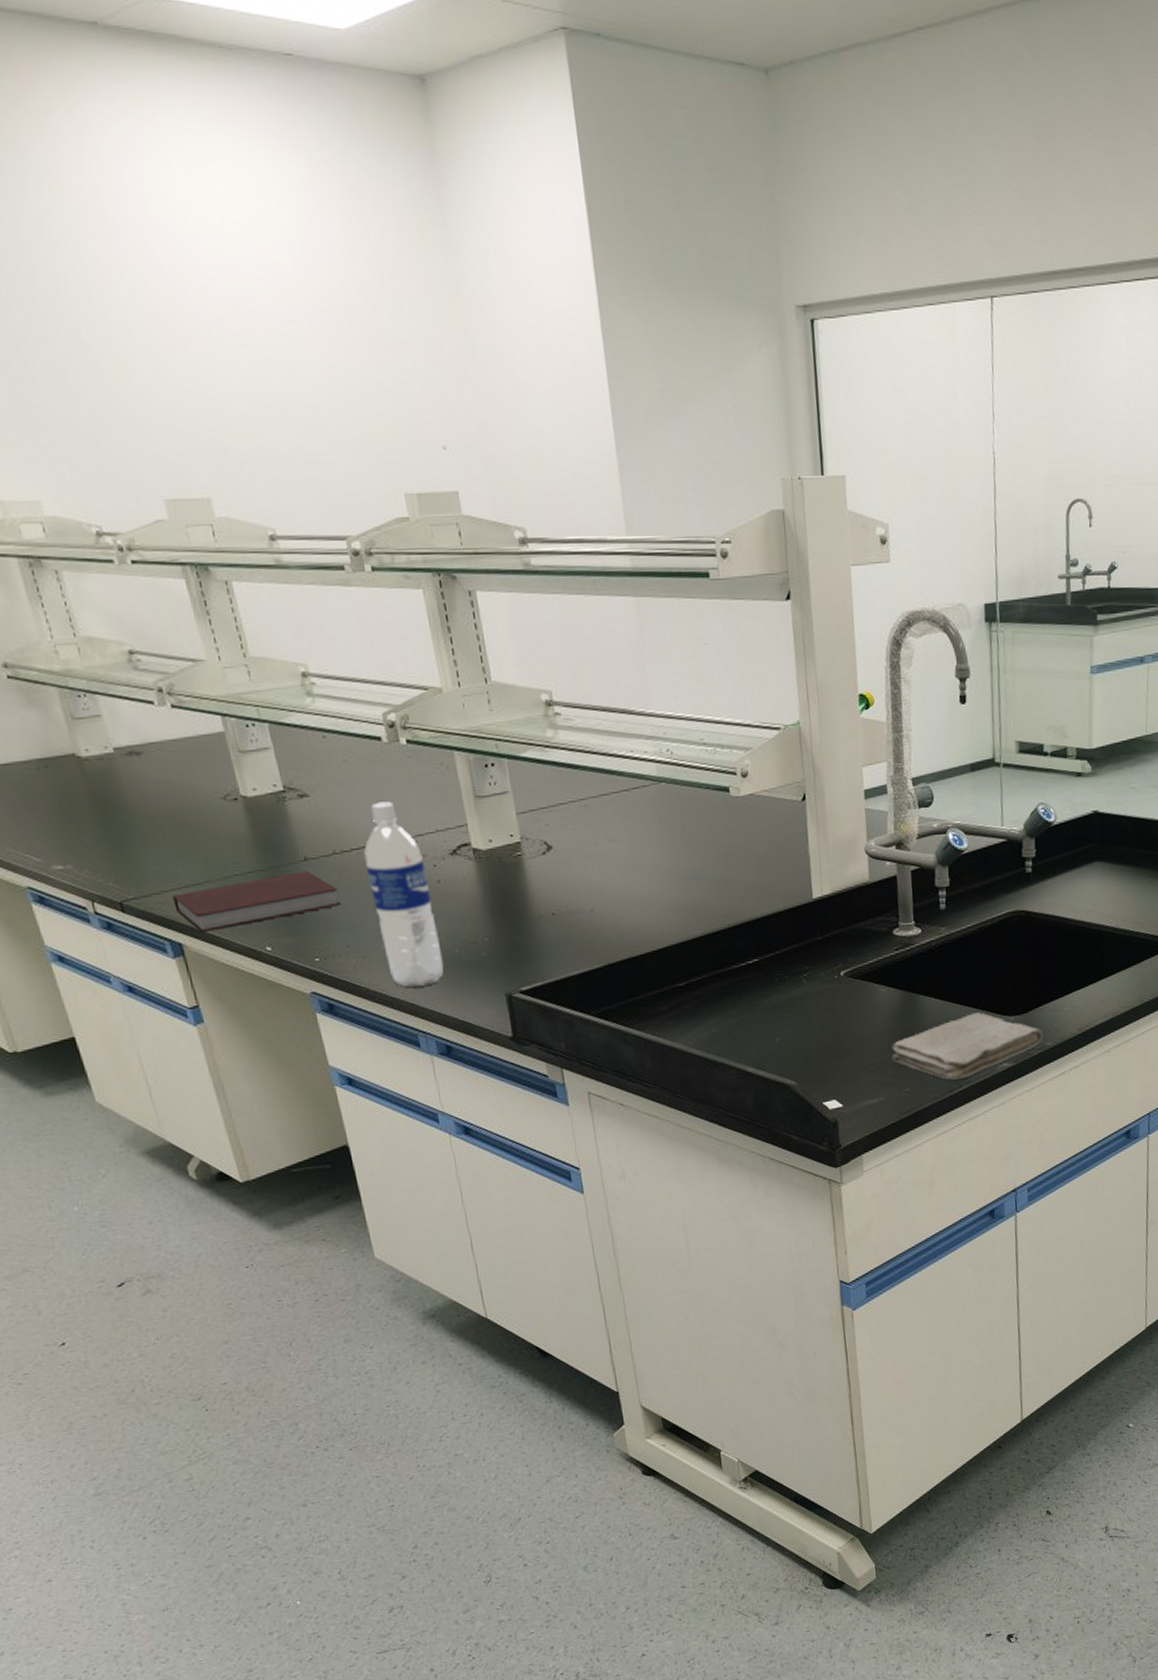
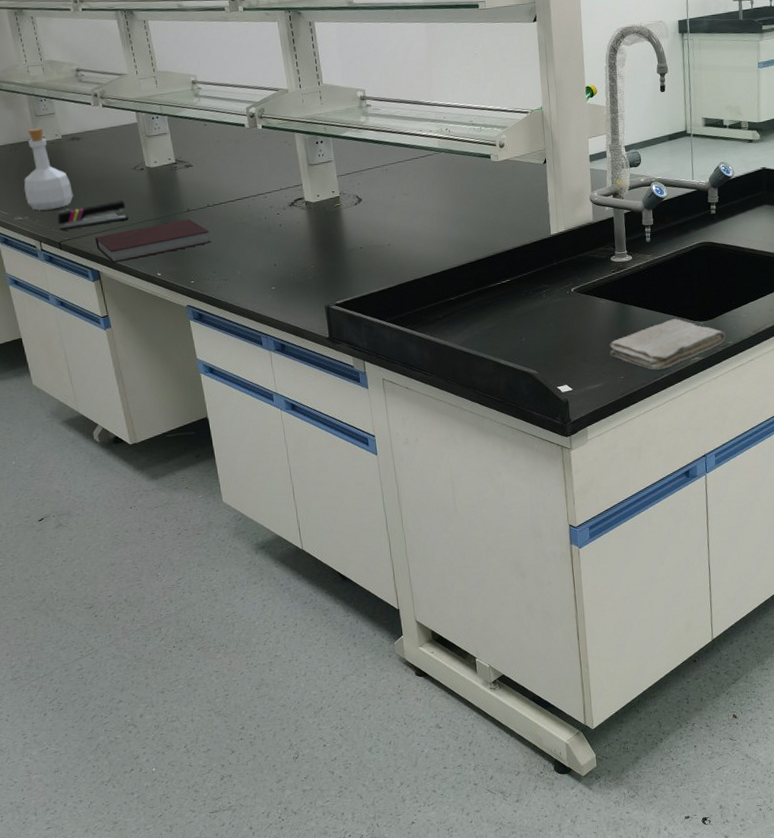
bottle: none [61,736,137,857] -> present [23,127,73,211]
stapler: none [115,842,220,884] -> present [57,200,129,230]
water bottle: present [364,801,445,987] -> none [229,169,282,301]

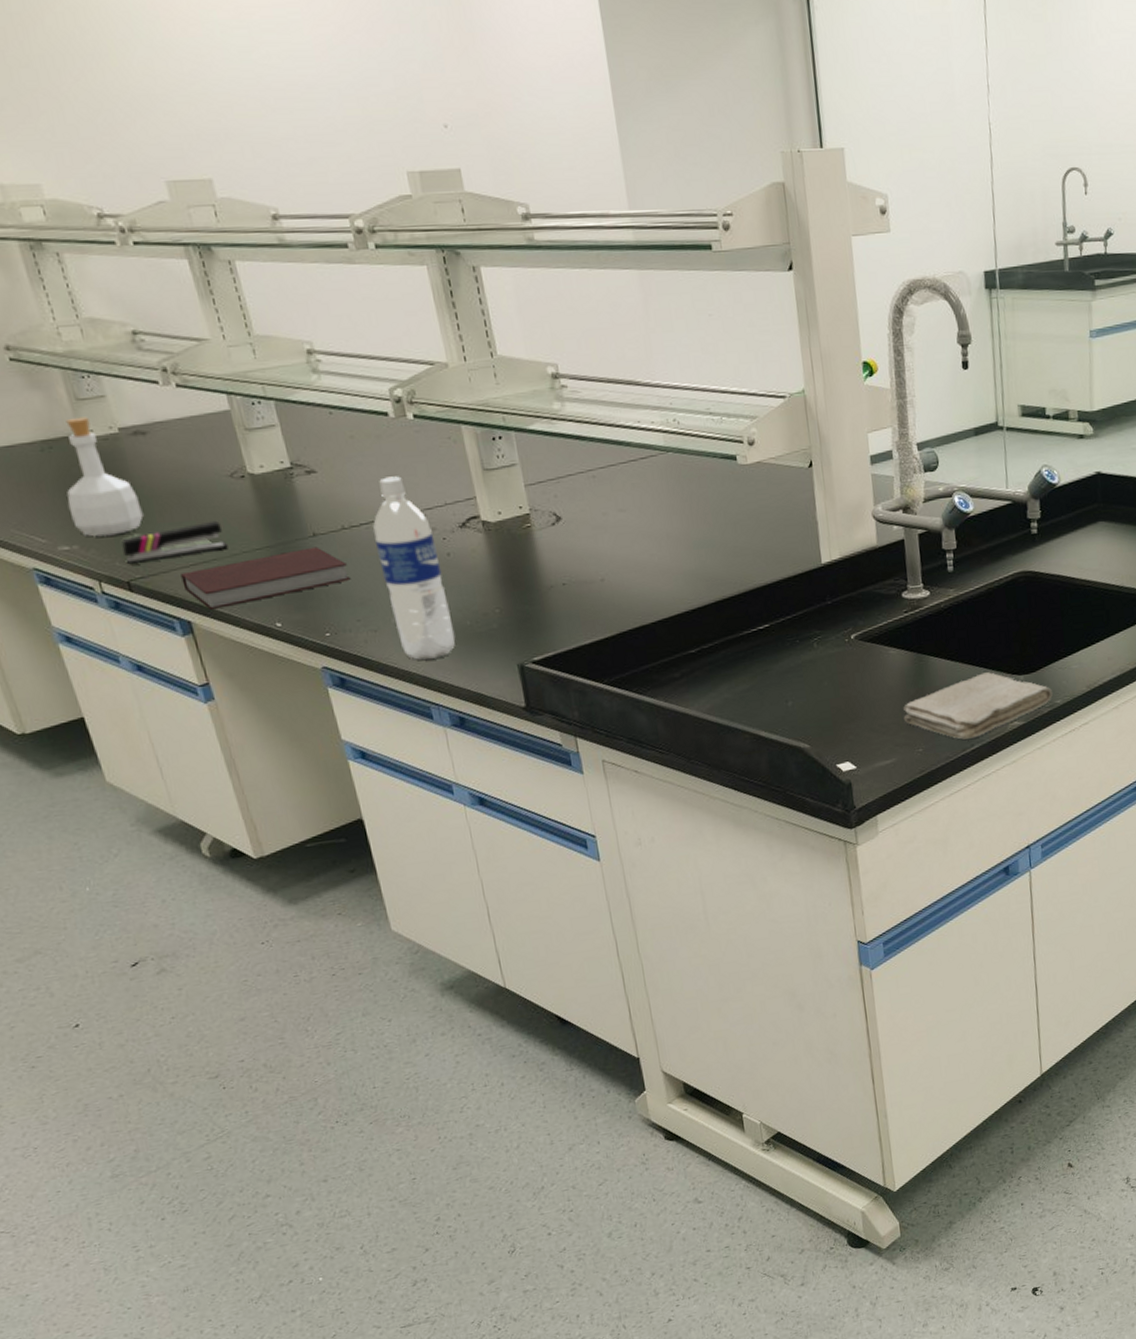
water bottle: none [229,169,282,301] -> present [373,476,456,660]

